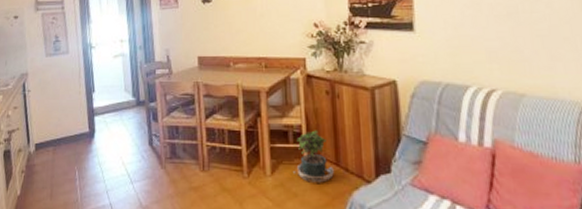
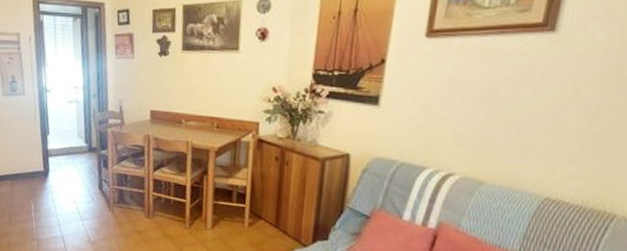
potted plant: present [293,130,334,183] -> none [233,193,273,242]

